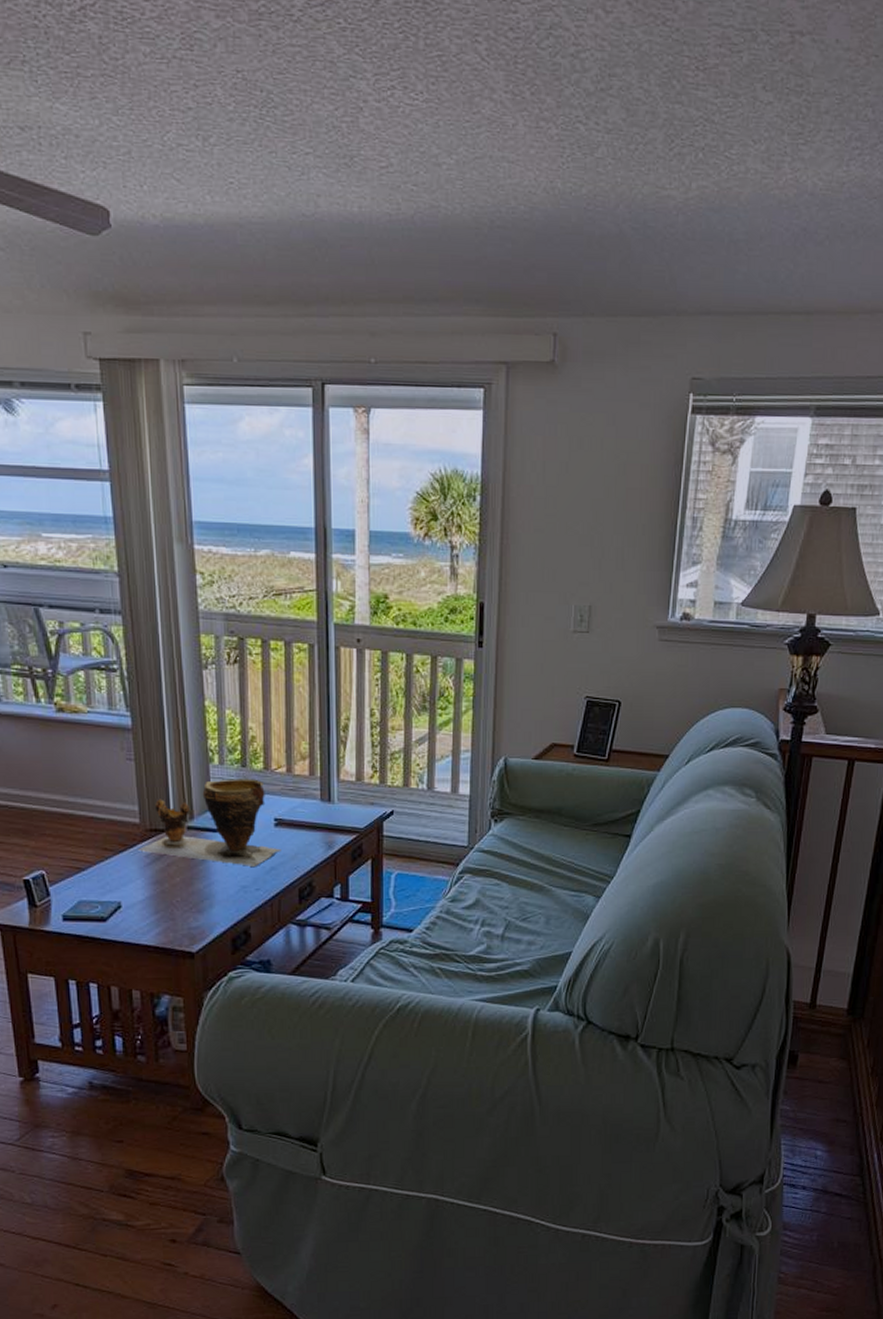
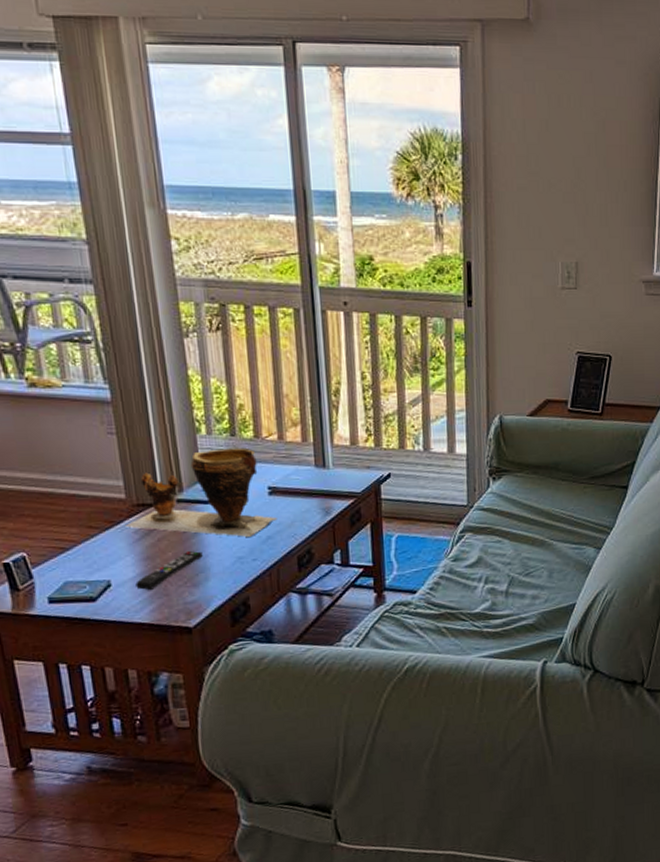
remote control: none [144,878,209,913] -> present [135,551,203,590]

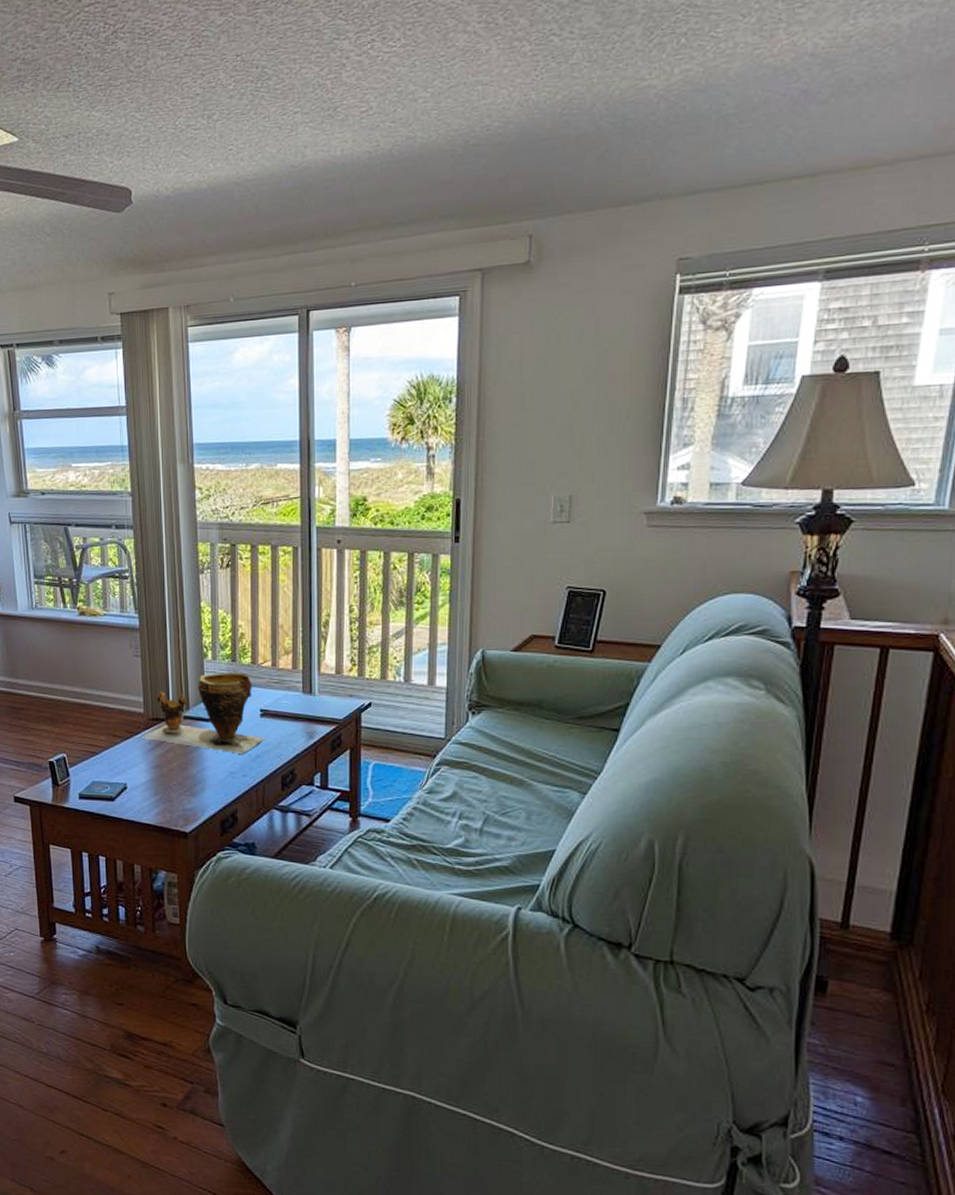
remote control: present [135,551,203,590] -> none [146,763,201,795]

